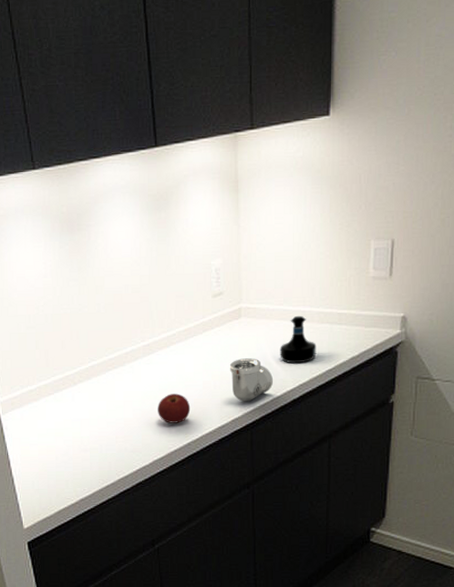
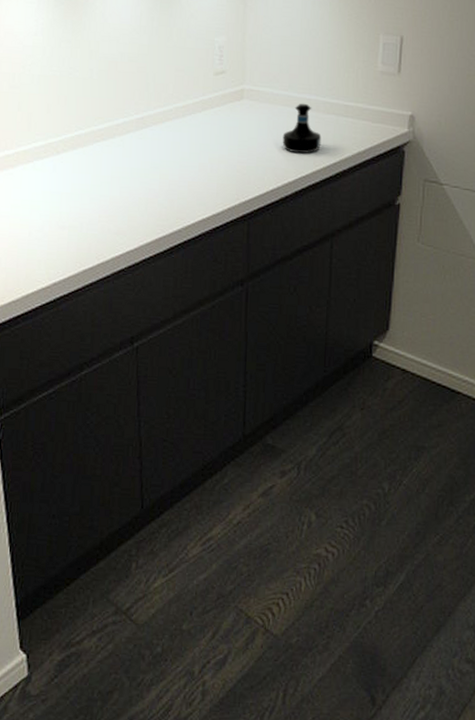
apple: present [158,393,191,423] -> none [147,173,184,207]
pipe fitting: present [229,358,274,402] -> none [228,142,275,190]

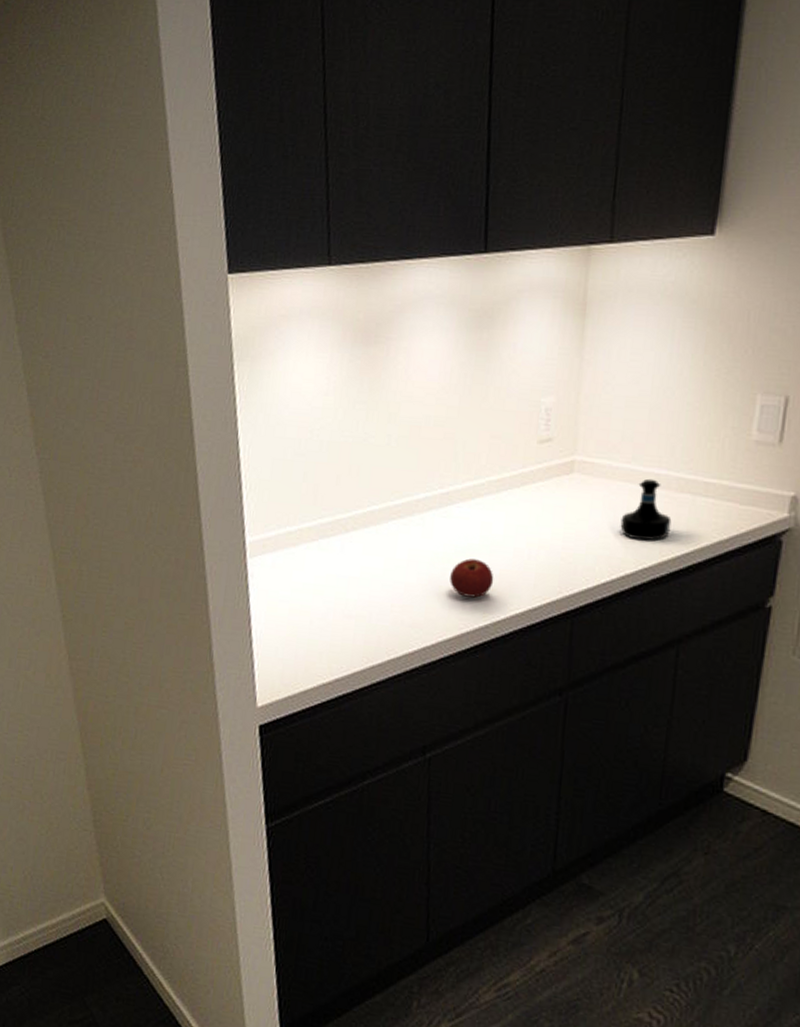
apple: none [147,173,184,207] -> present [450,558,494,598]

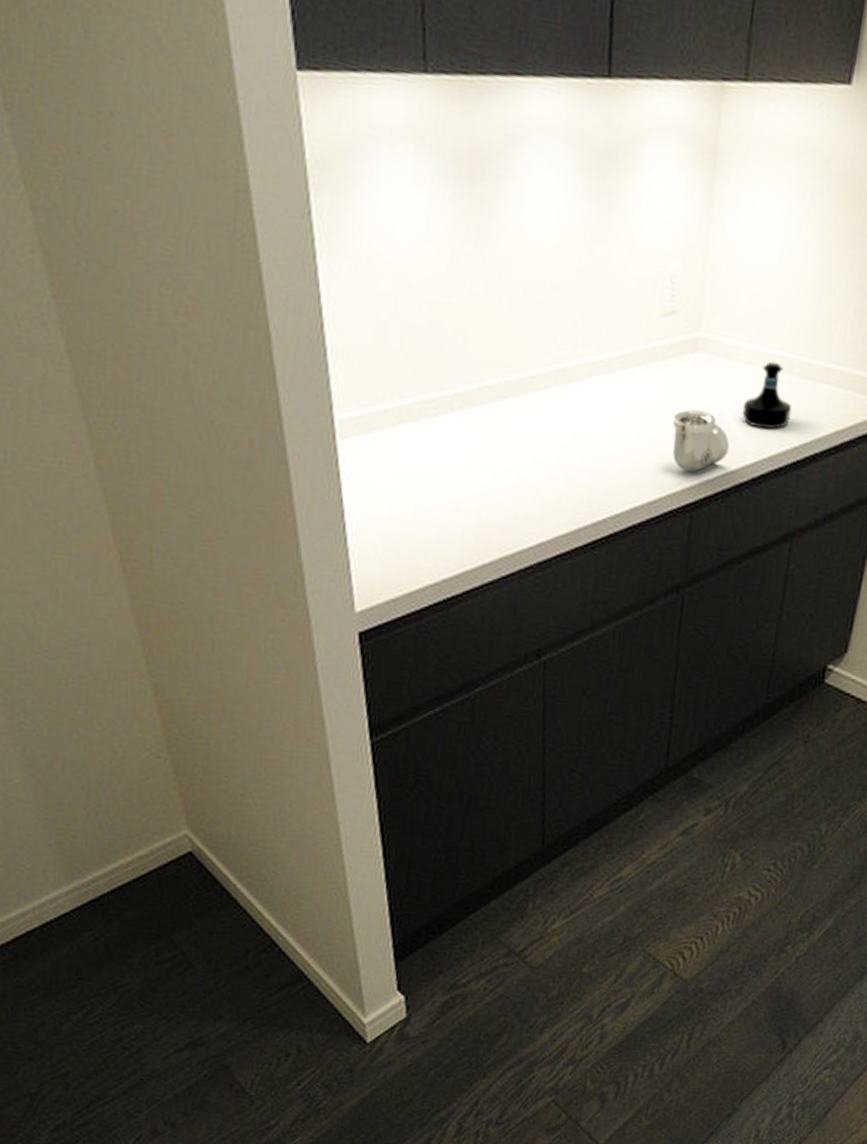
apple: present [450,558,494,598] -> none [567,445,614,489]
pipe fitting: none [551,525,609,582] -> present [672,410,730,473]

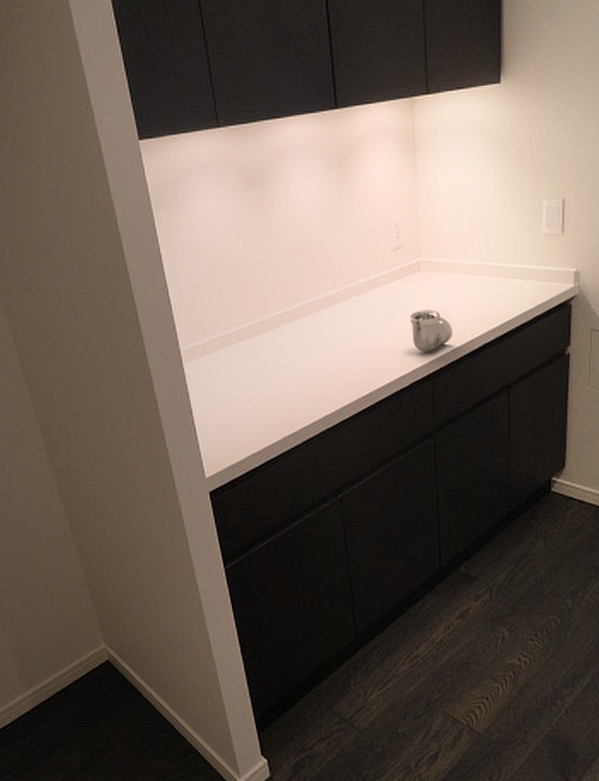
tequila bottle: present [742,361,792,429] -> none [458,269,494,316]

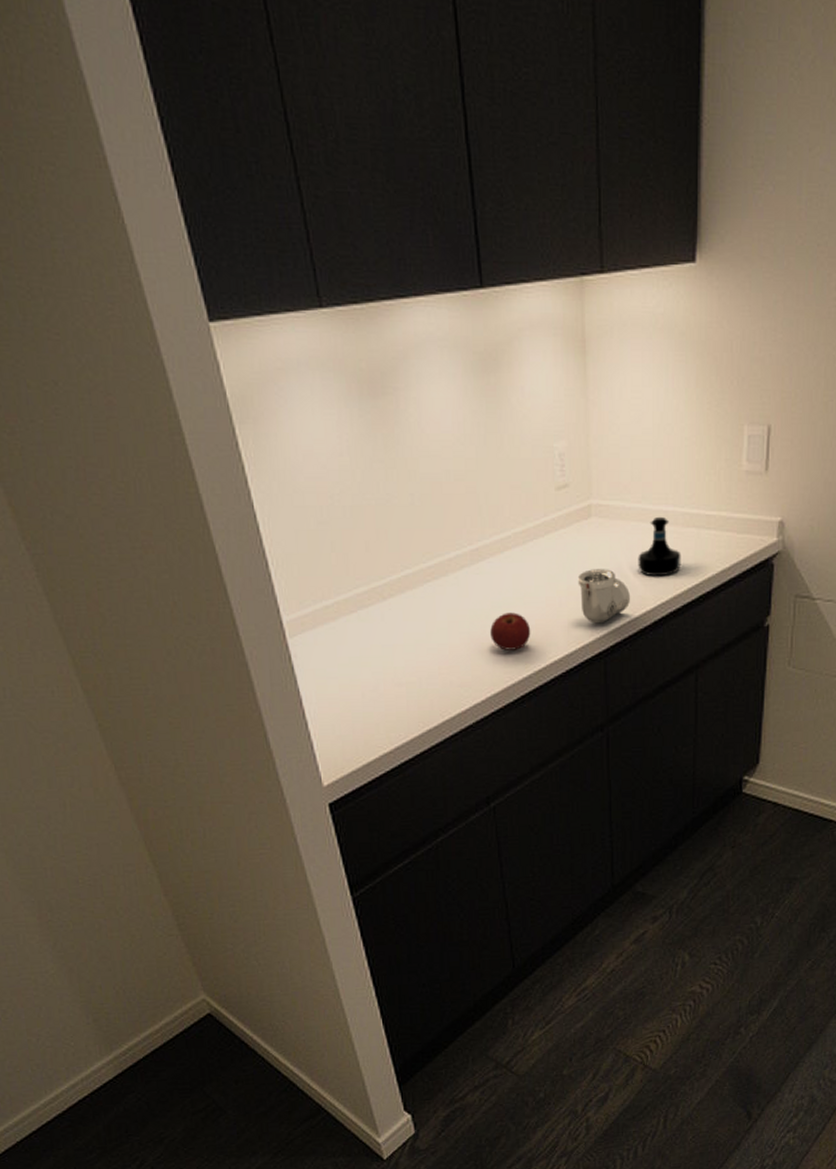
apple: none [340,344,372,373] -> present [490,612,531,650]
tequila bottle: none [458,269,494,316] -> present [638,516,681,577]

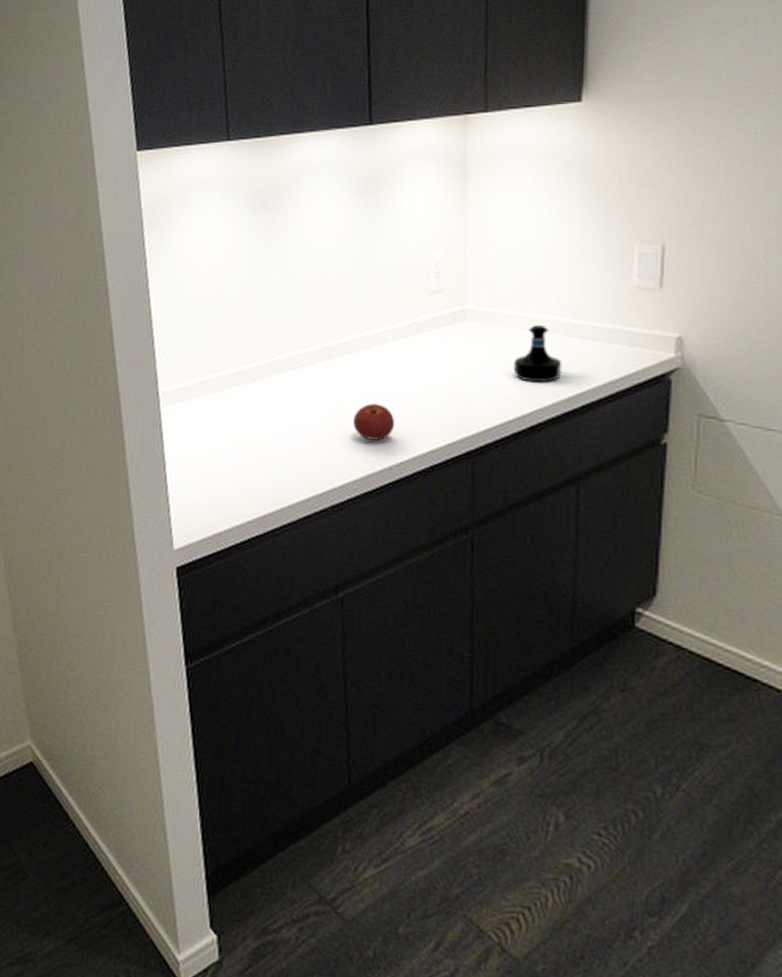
pipe fitting: present [577,569,631,624] -> none [447,369,505,423]

